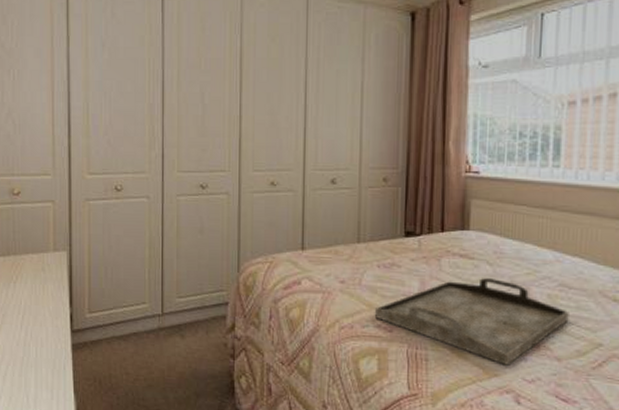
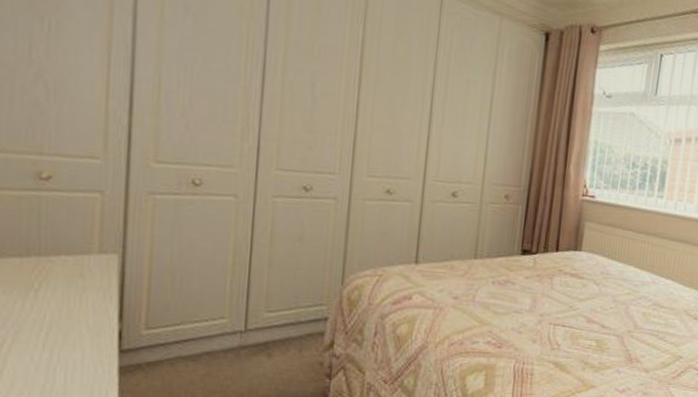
serving tray: present [374,278,569,365] -> none [485,297,659,377]

